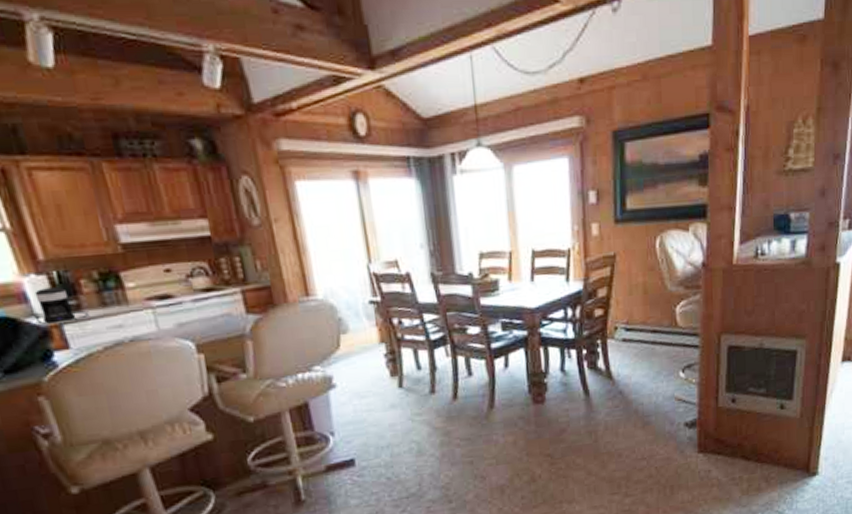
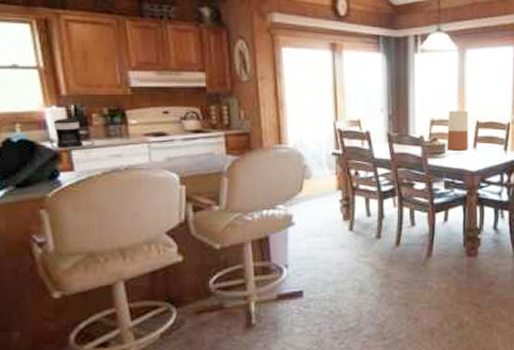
vase: none [499,238,525,287] -> present [447,110,469,151]

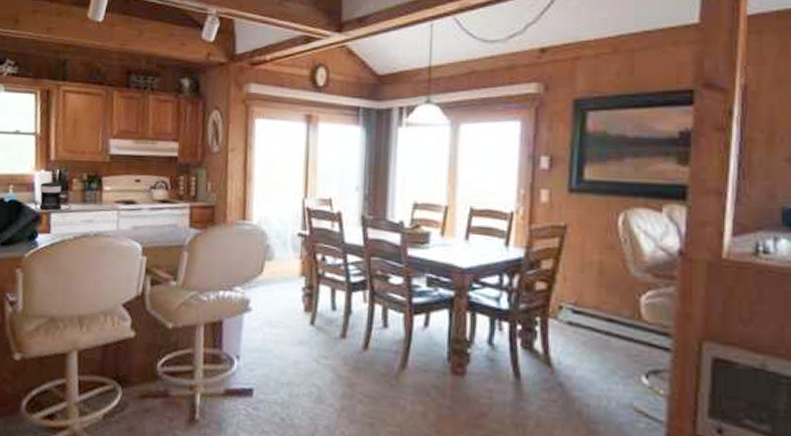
vase: present [447,110,469,151] -> none [432,193,460,242]

